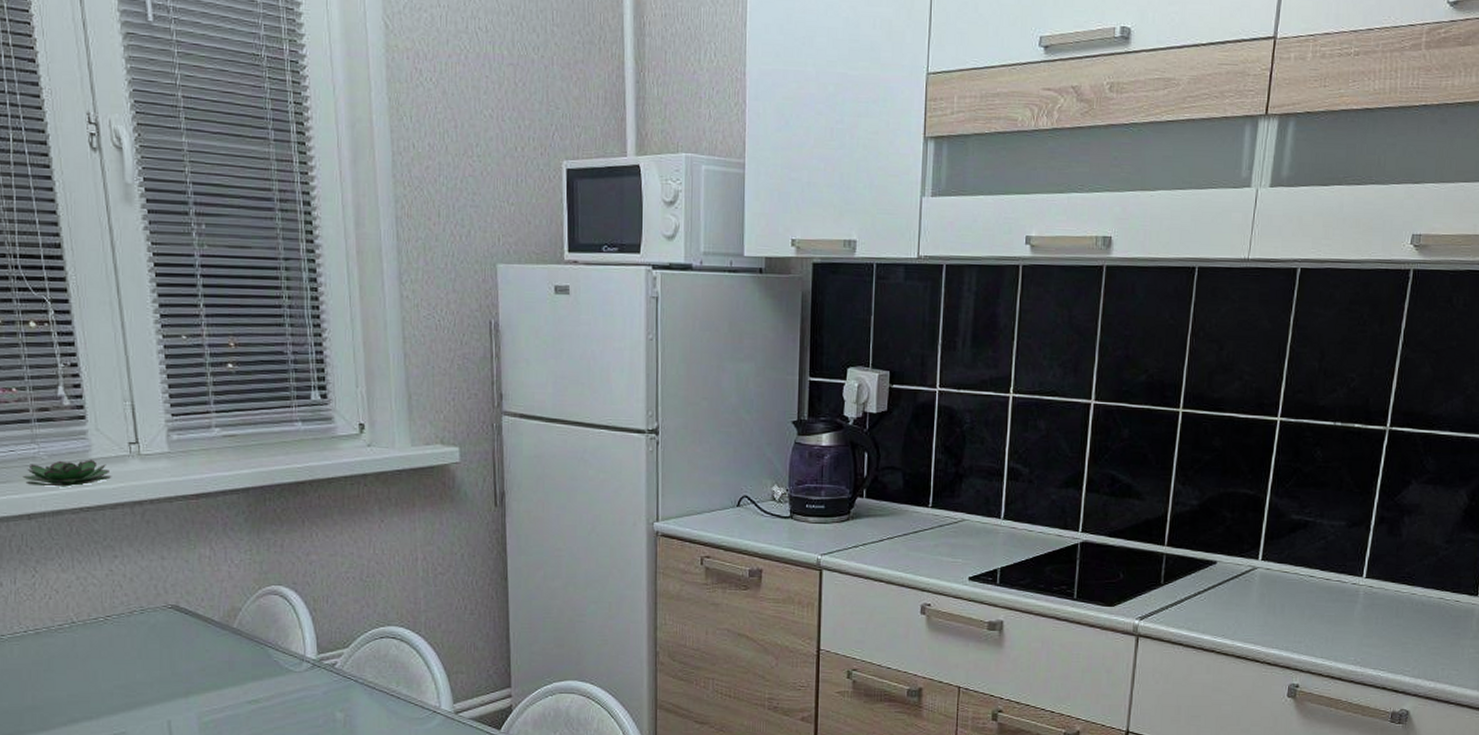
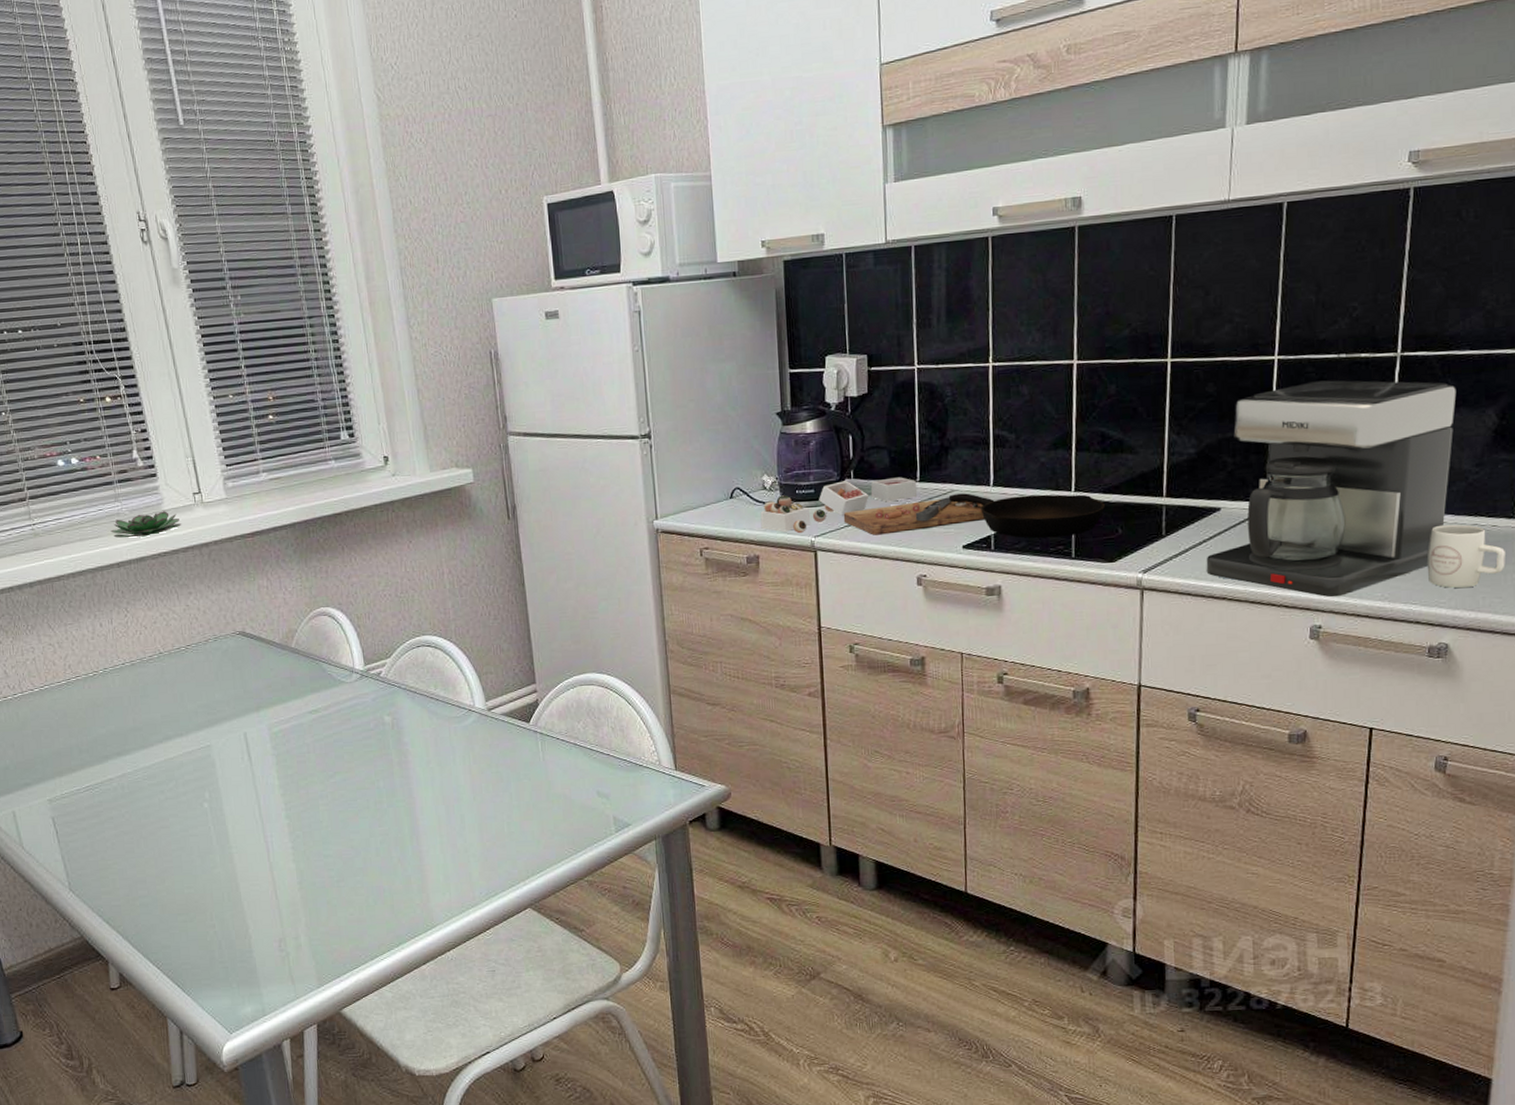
cutting board: none [767,499,993,559] -> present [760,477,985,535]
frying pan: none [960,523,1110,577] -> present [949,493,1106,538]
coffee maker: none [1198,446,1435,658] -> present [1206,380,1457,598]
mug: none [1396,596,1465,659] -> present [1426,524,1505,589]

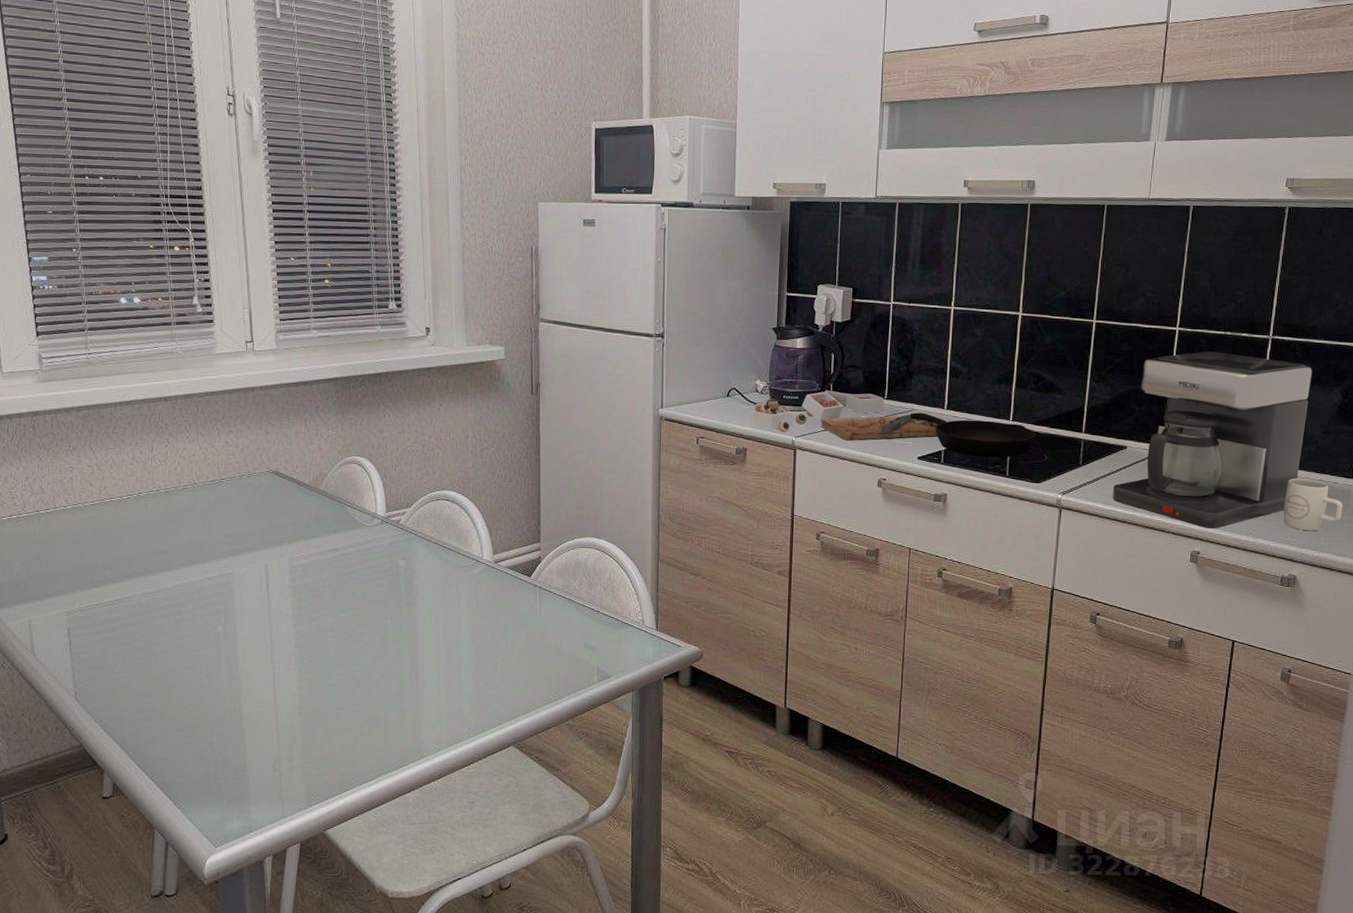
succulent plant: present [110,511,182,539] -> none [162,354,232,376]

